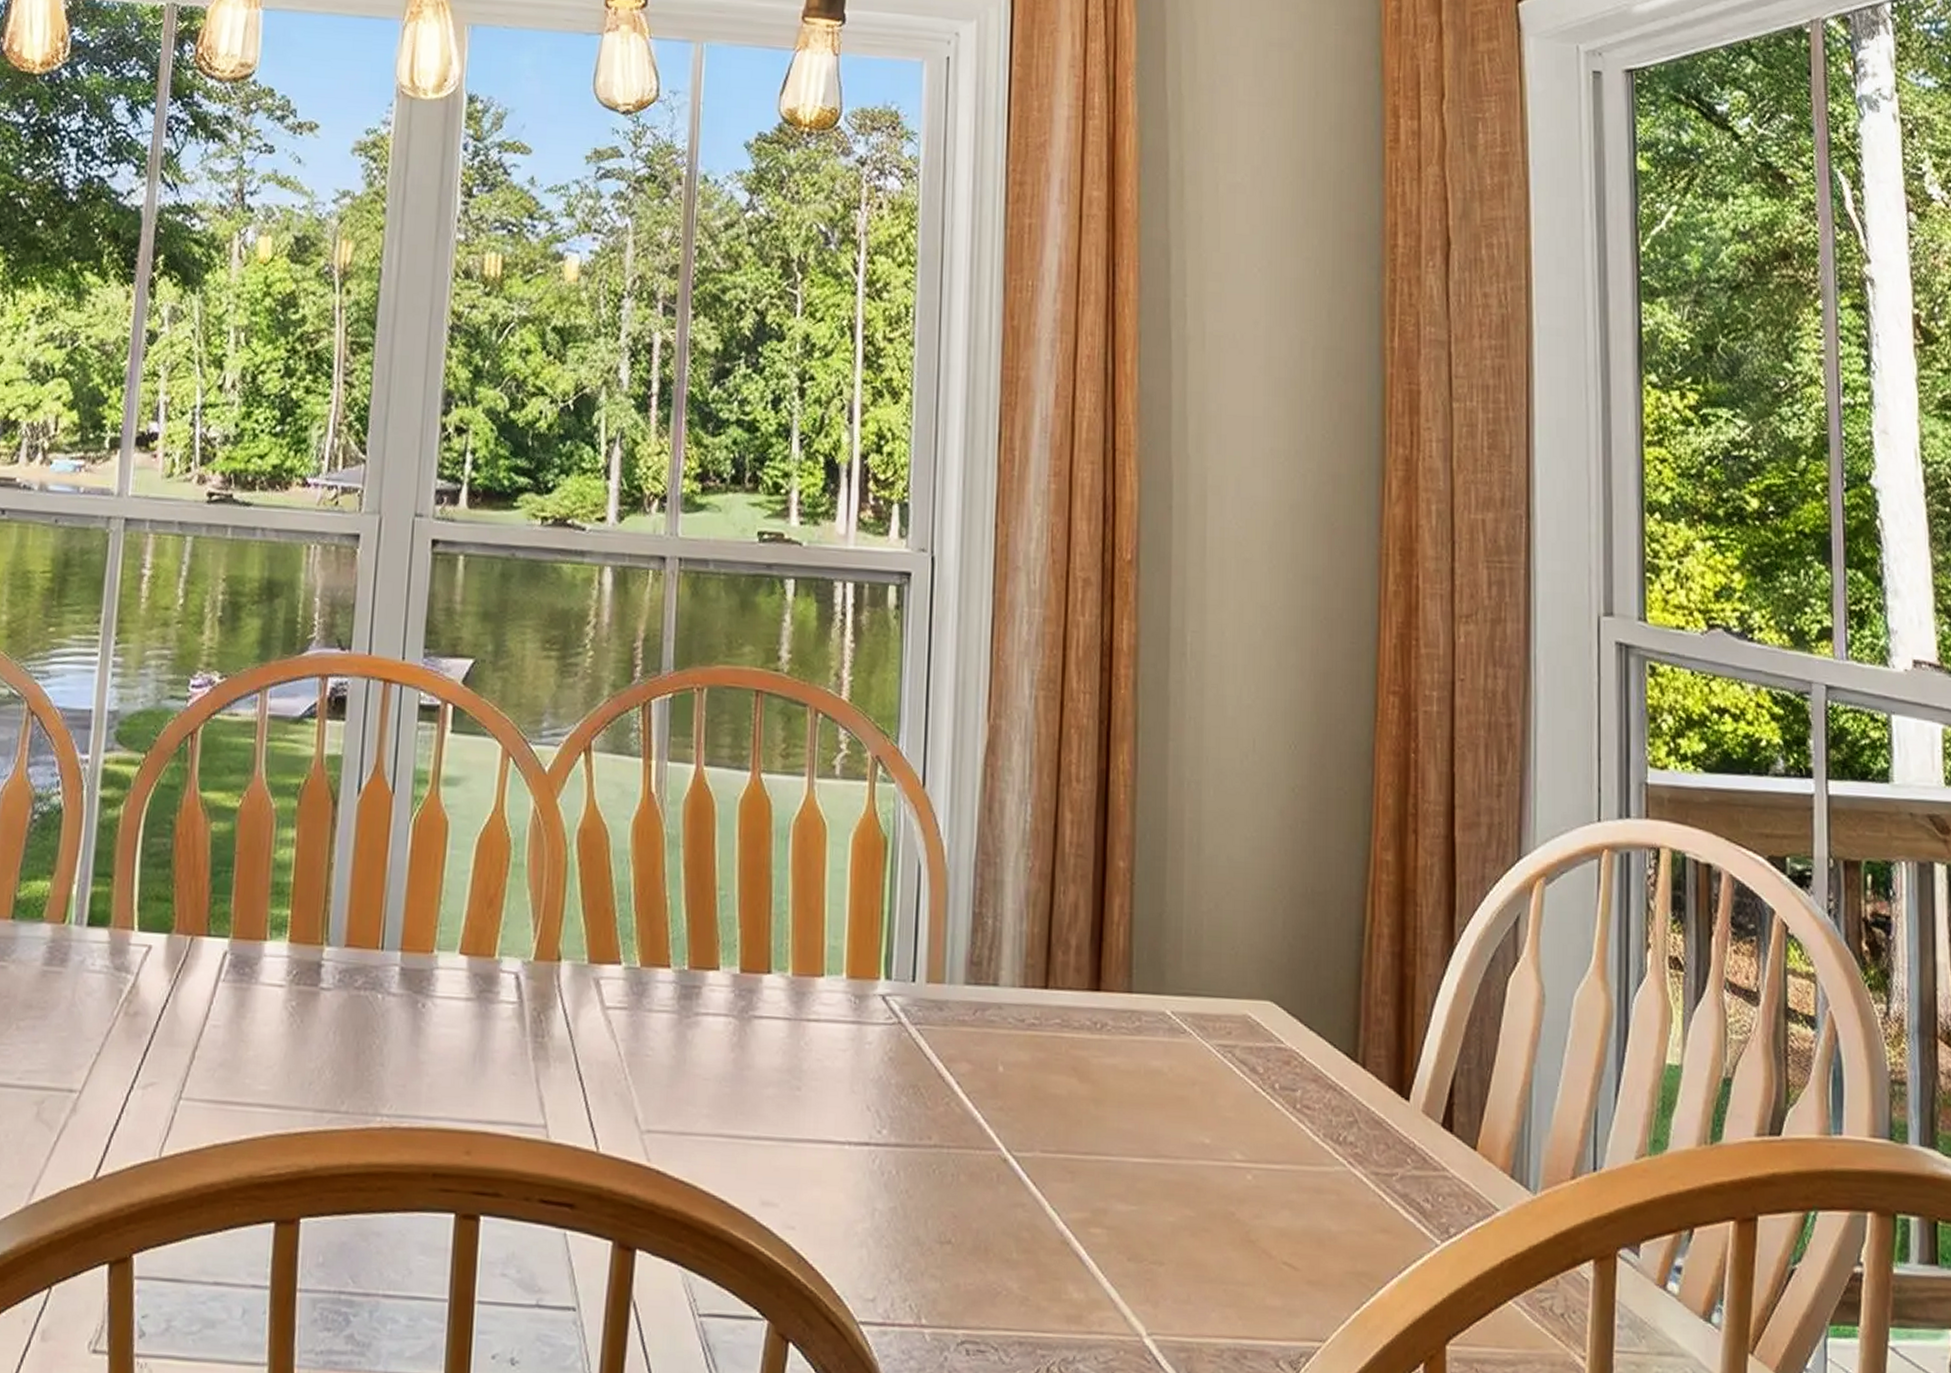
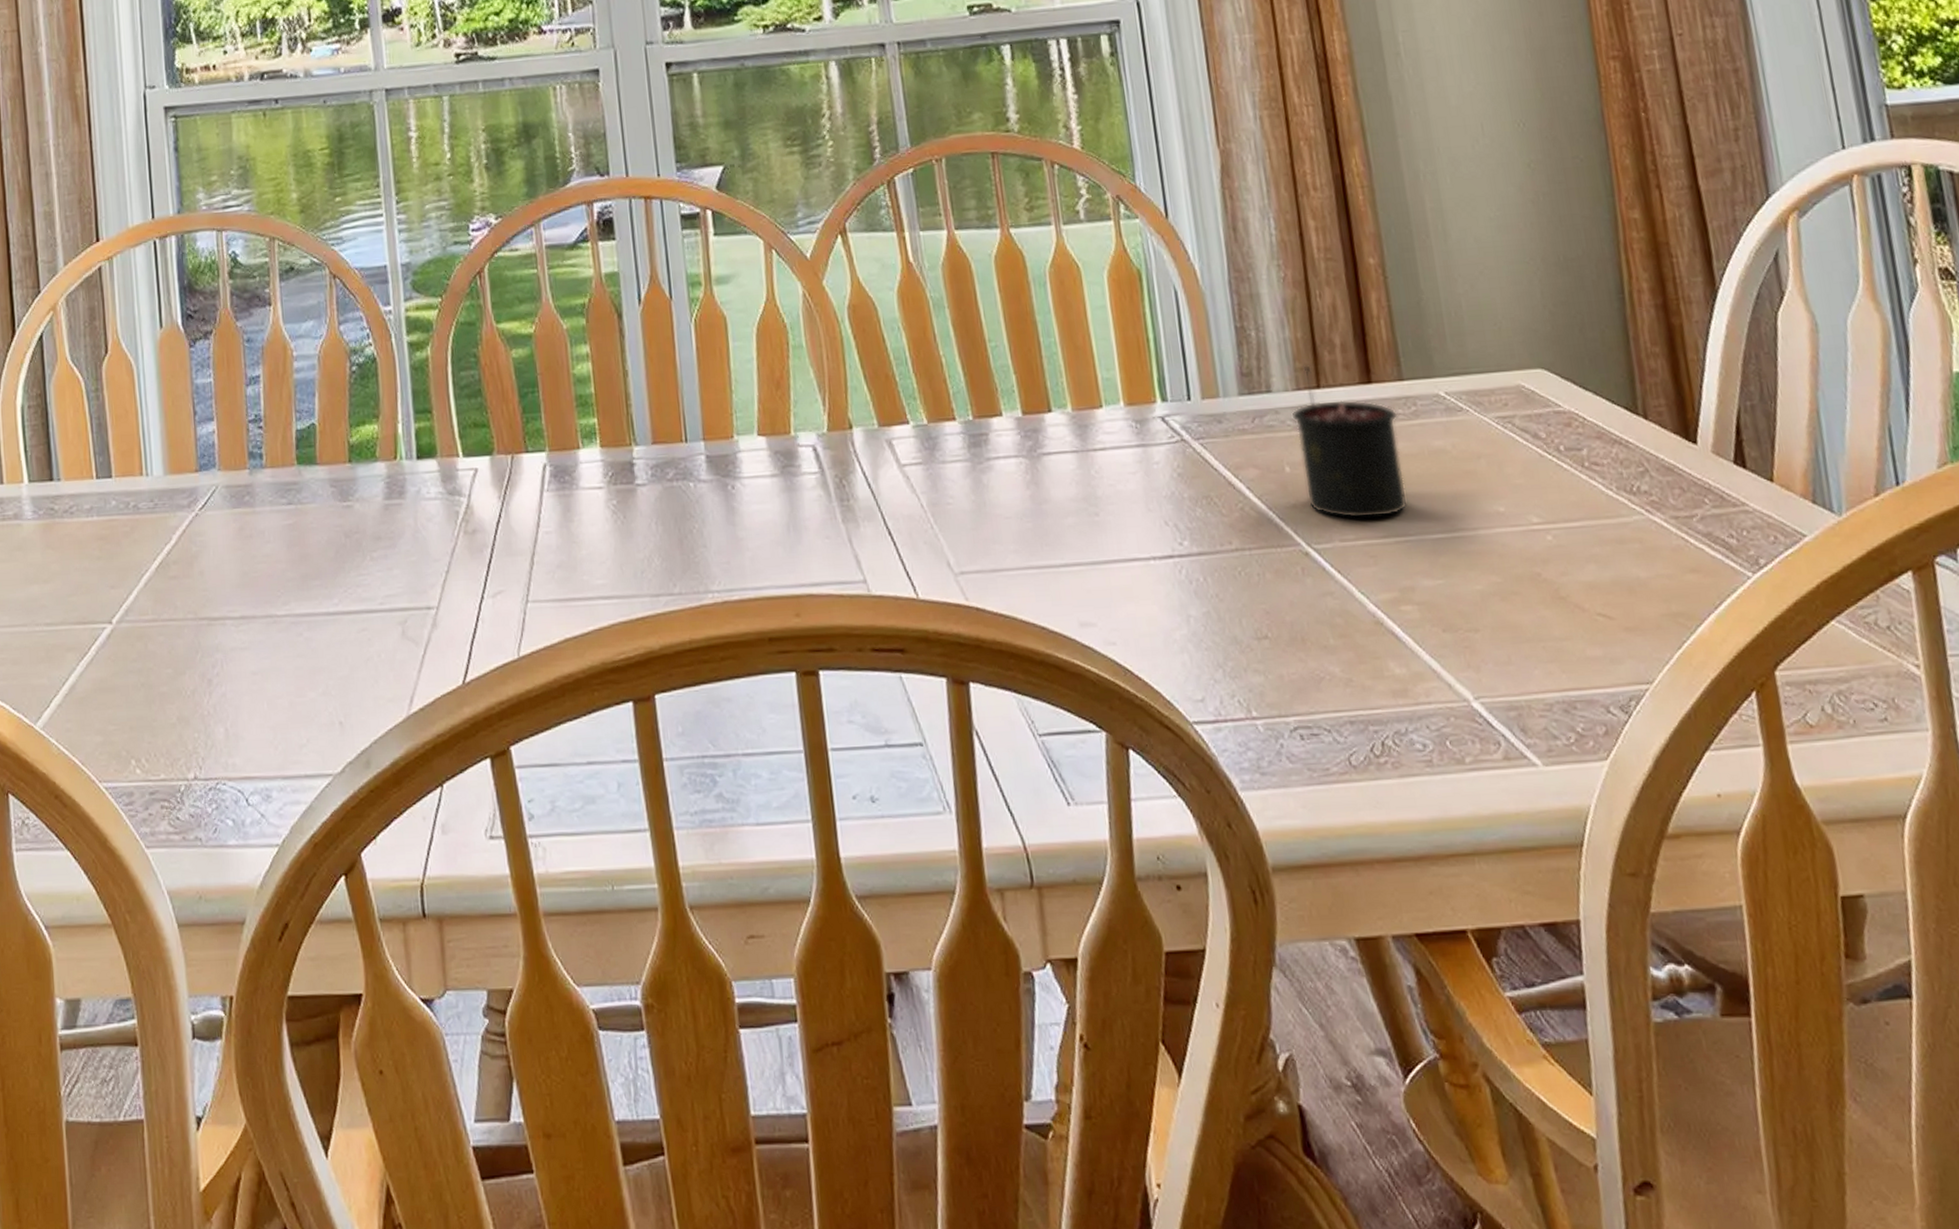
candle: none [1014,963,1121,1133] -> present [1292,365,1408,519]

